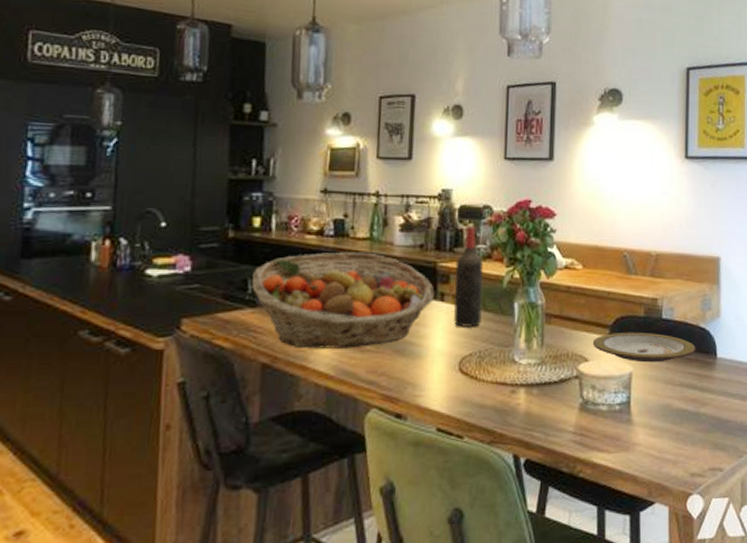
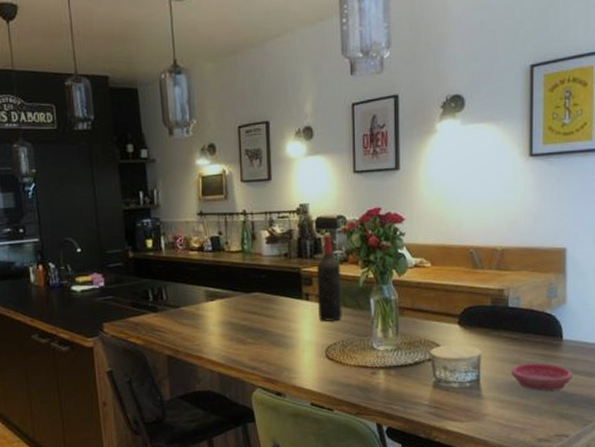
fruit basket: present [252,252,435,349] -> none [152,263,301,343]
plate: present [592,332,696,363] -> none [443,319,542,346]
saucer: none [664,383,728,416] -> present [511,363,573,391]

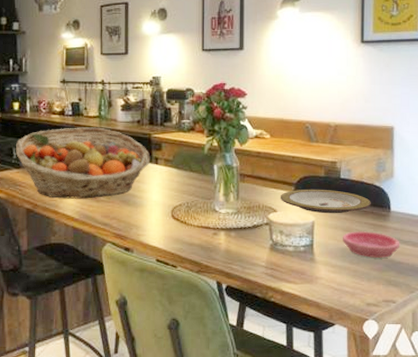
fruit basket: none [152,263,301,343] -> present [16,127,151,199]
wine bottle: present [316,235,343,322] -> none [165,105,189,185]
plate: none [443,319,542,346] -> present [280,189,371,214]

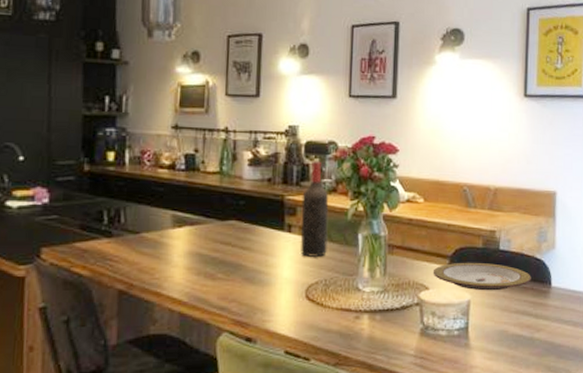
fruit basket: present [16,127,151,199] -> none [107,185,283,277]
wine bottle: none [165,105,189,185] -> present [301,161,329,258]
saucer: present [343,231,400,258] -> none [500,310,561,341]

